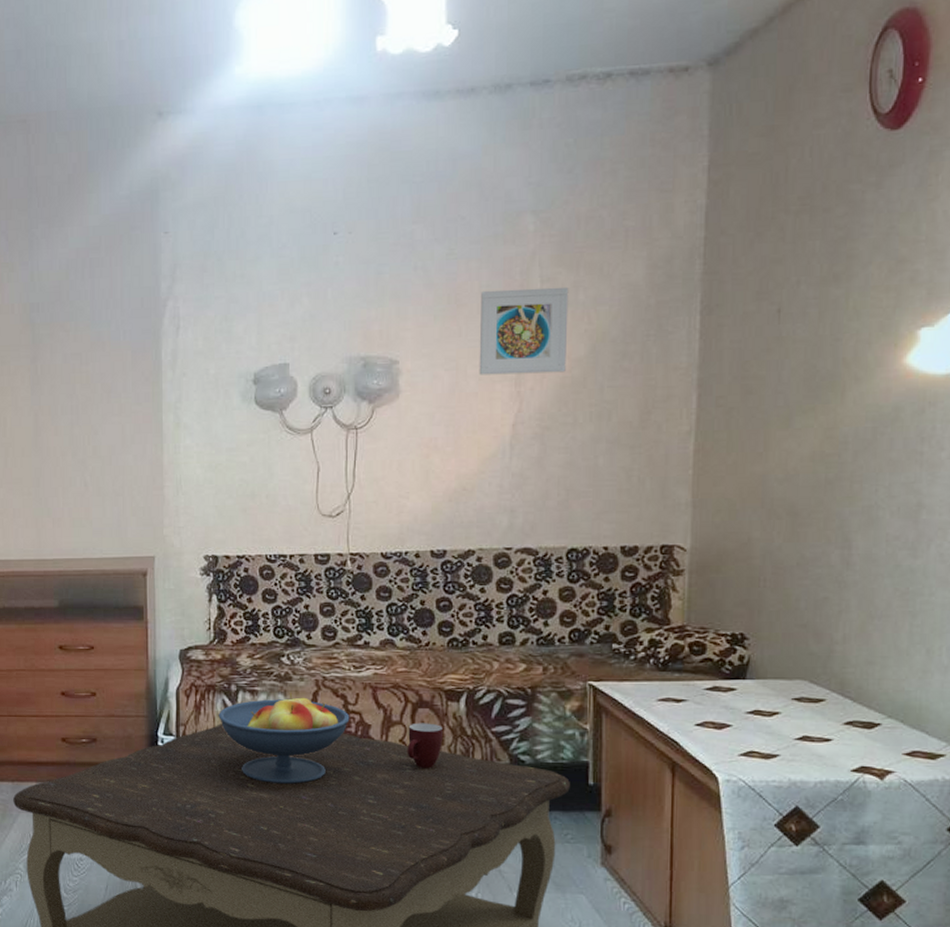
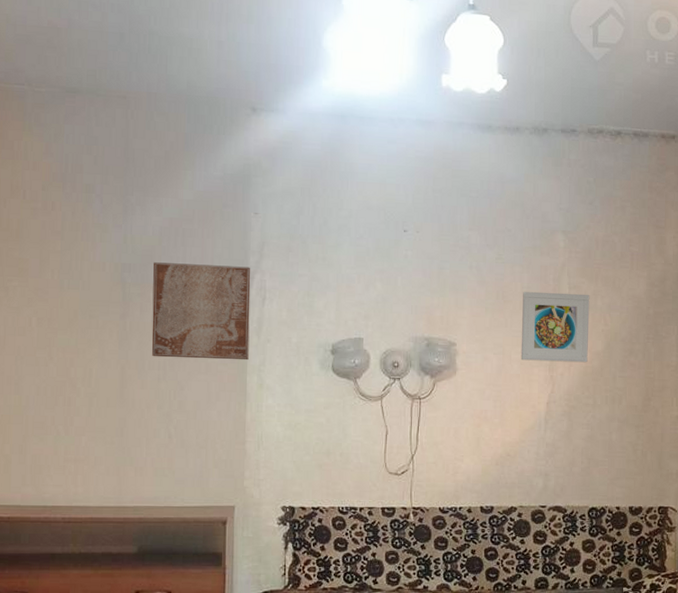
wall art: none [62,294,164,401] -> present [151,262,251,361]

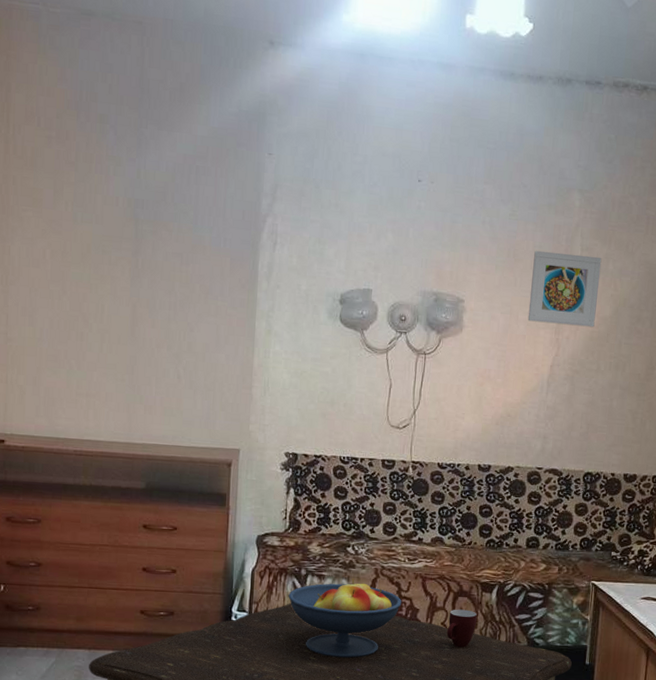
wall art: present [151,262,251,361] -> none [163,199,263,306]

